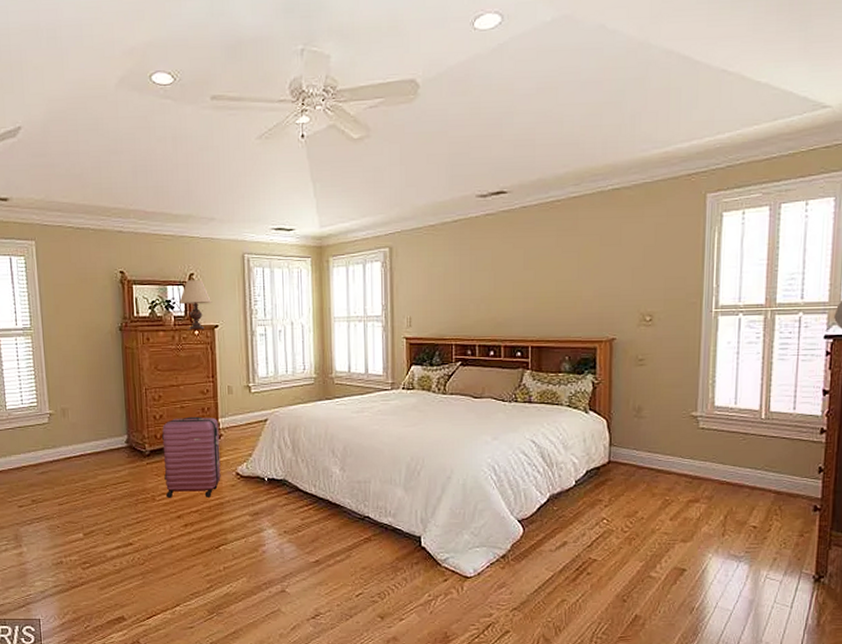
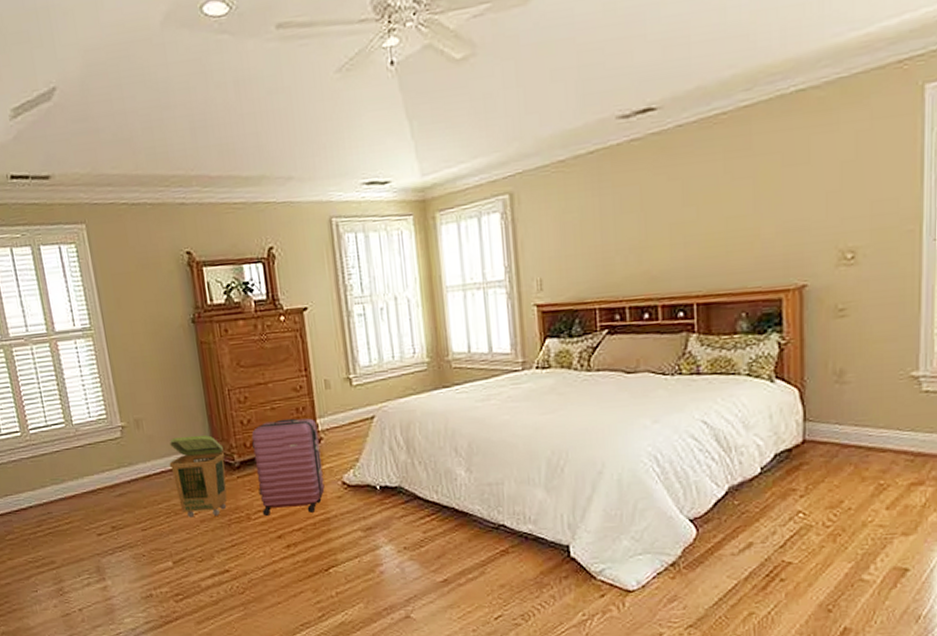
laundry basket: none [88,426,138,496] -> present [169,435,228,518]
table lamp: present [179,280,212,330] -> none [259,254,298,316]

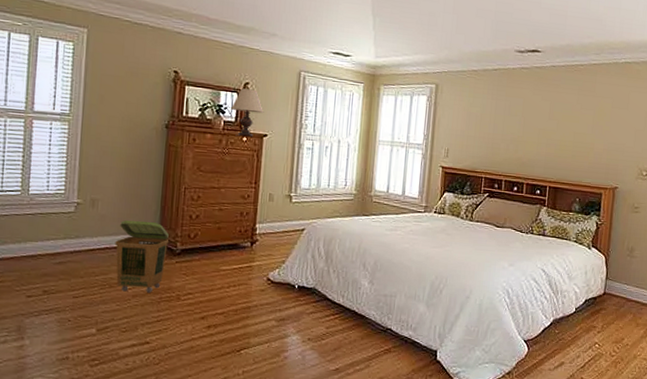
suitcase: present [251,418,325,516] -> none [192,219,256,301]
table lamp: none [259,254,298,316] -> present [231,88,264,138]

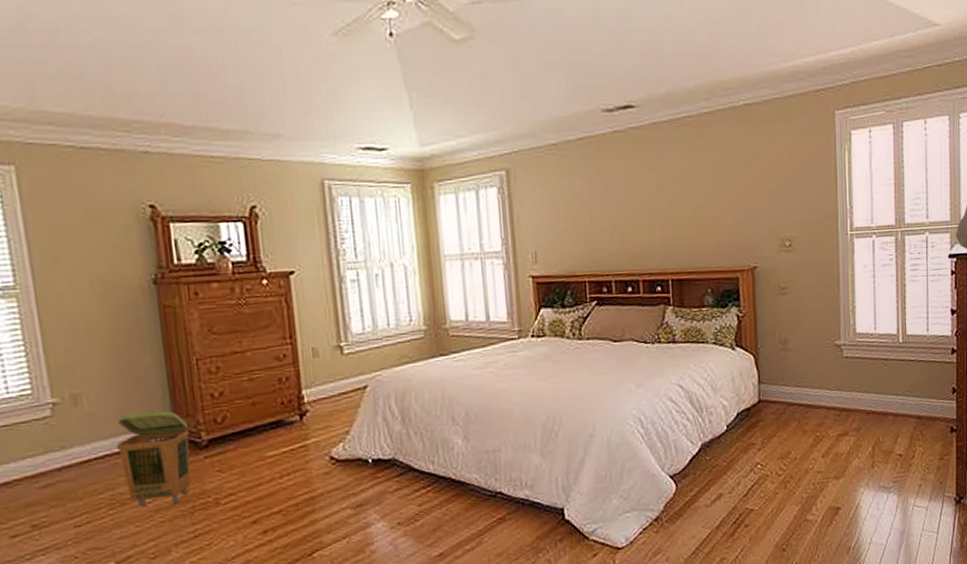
table lamp: present [231,88,264,138] -> none [238,214,284,280]

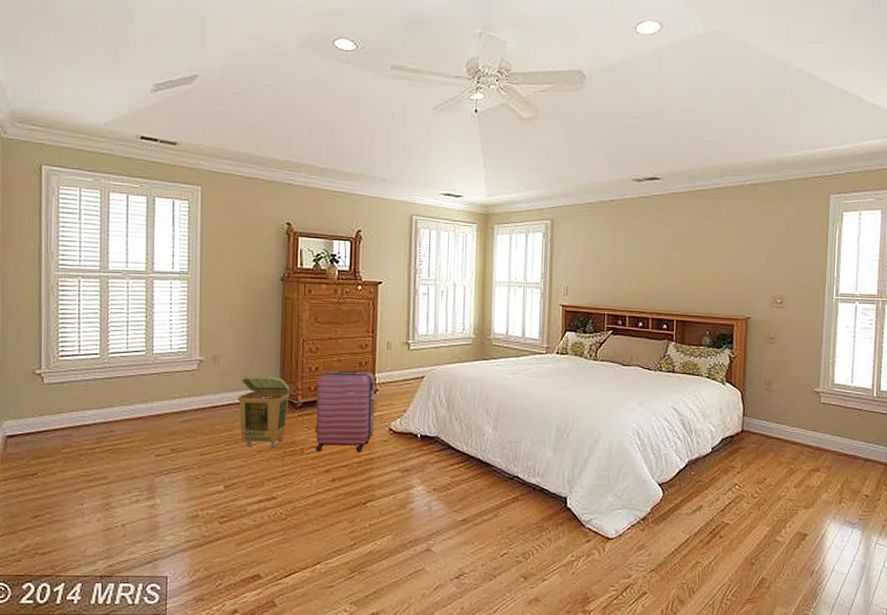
suitcase: none [224,389,310,499] -> present [315,370,375,452]

